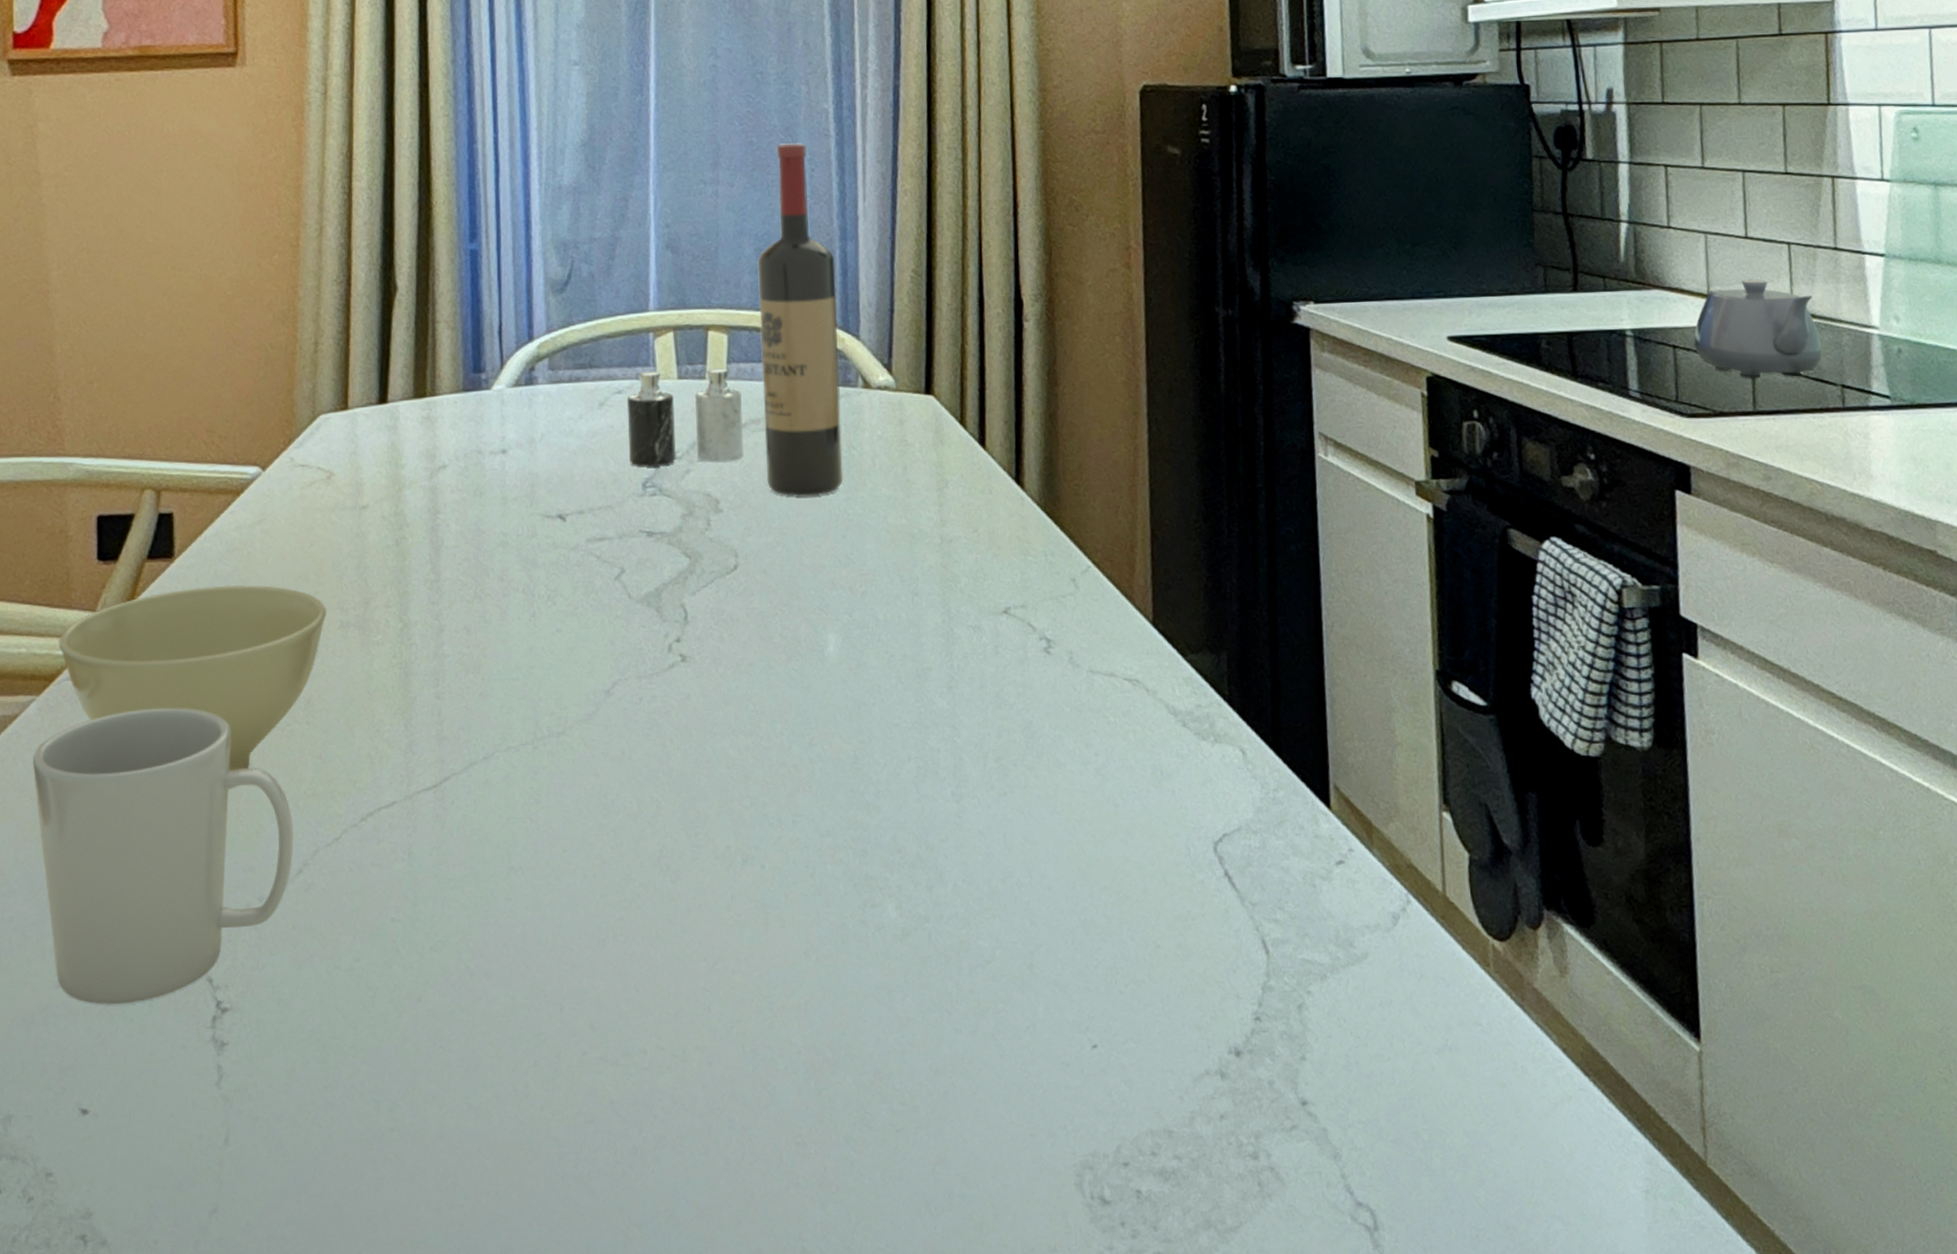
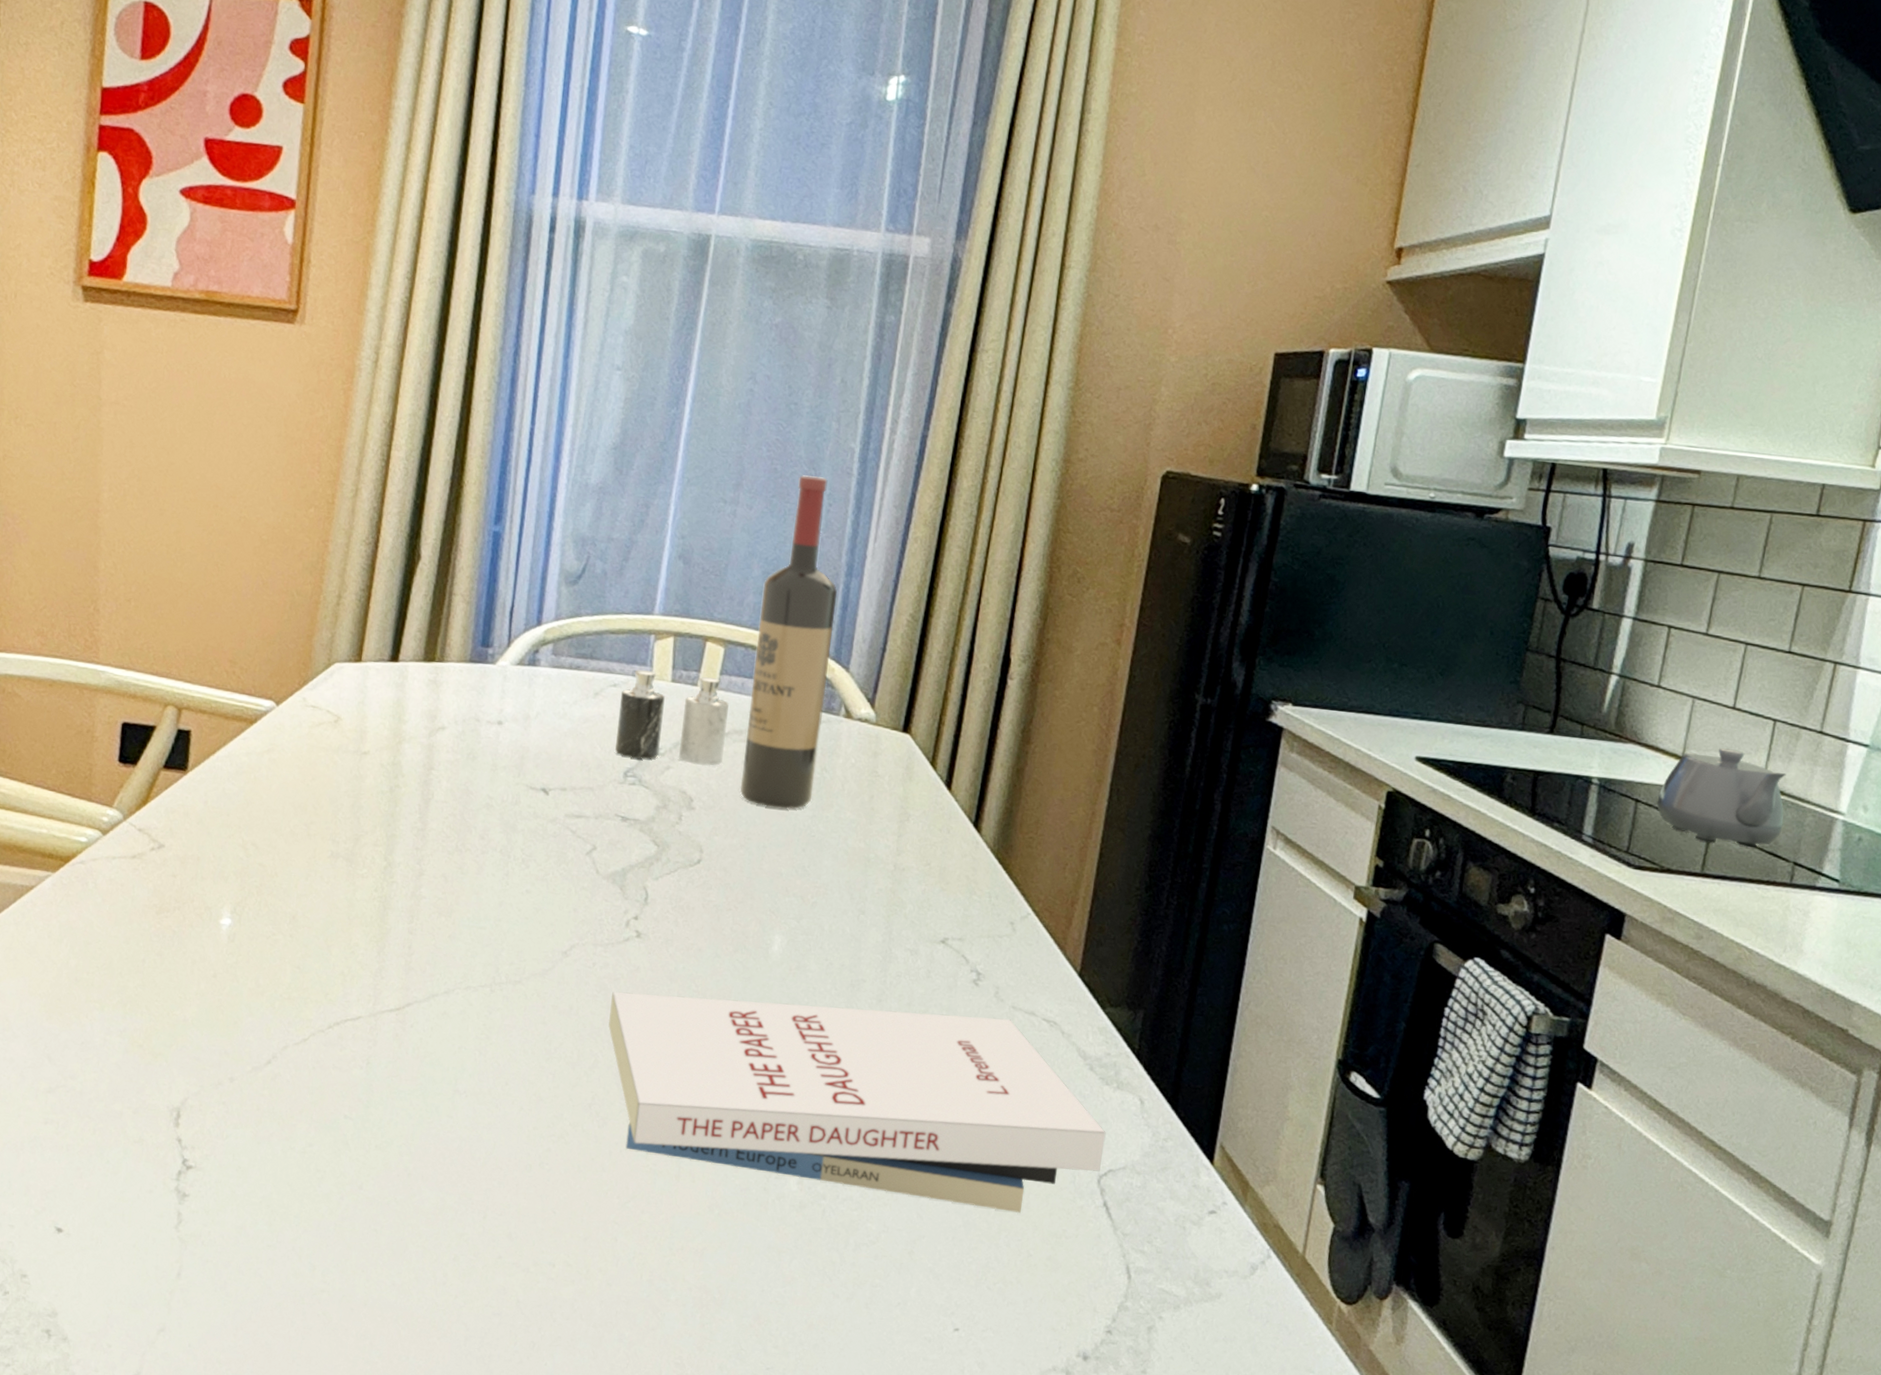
mug: present [33,707,294,1005] -> none [43,899,268,1148]
bowl: present [58,585,327,771] -> none [76,800,320,967]
books: none [665,684,1214,903] -> present [608,991,1106,1213]

